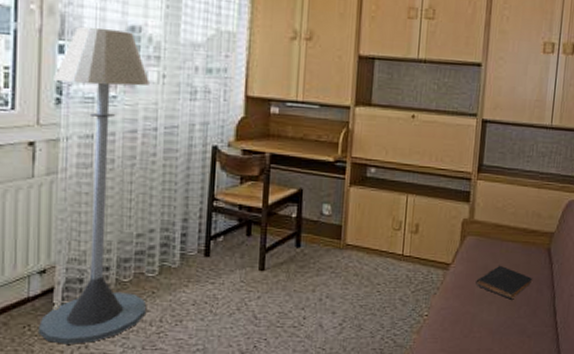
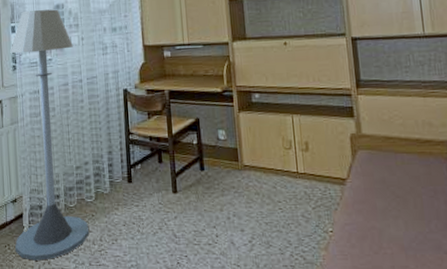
book: present [476,265,533,300] -> none [376,177,438,213]

